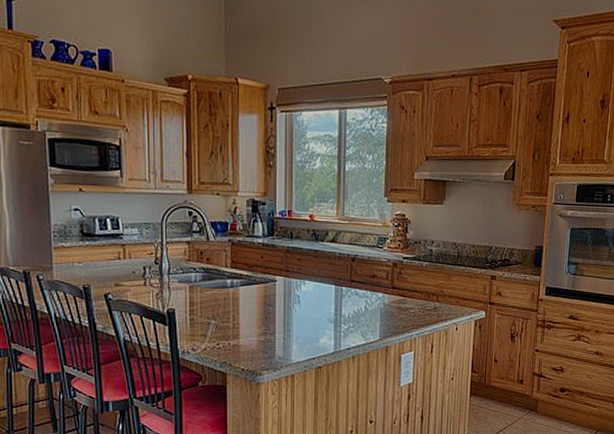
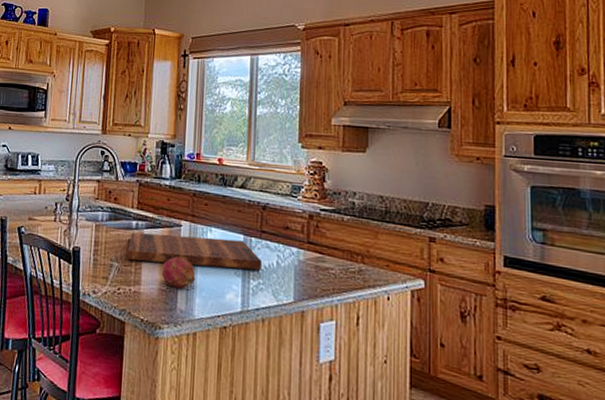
cutting board: none [224,290,351,317] -> present [127,232,262,271]
fruit: none [259,309,292,338] -> present [161,256,196,289]

